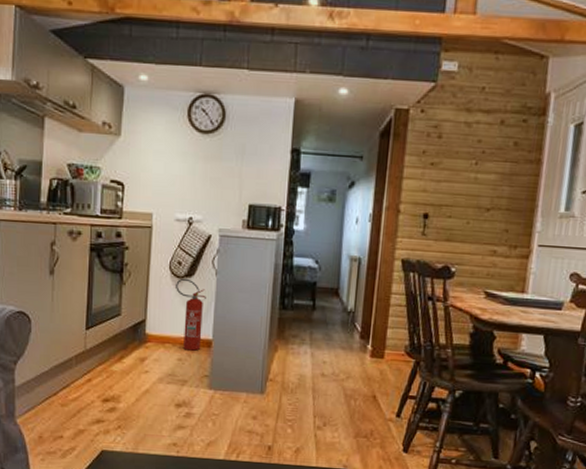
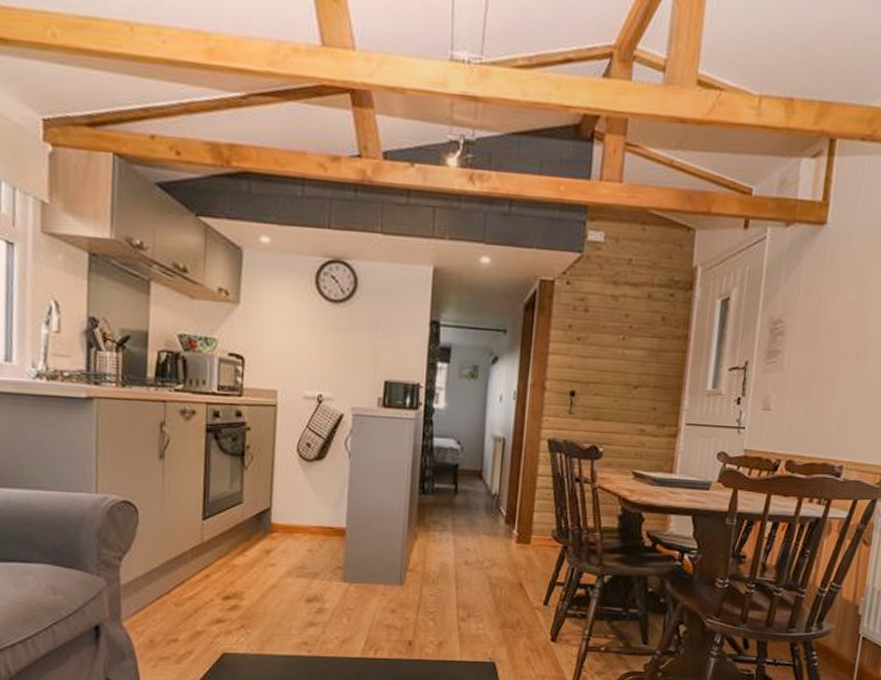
fire extinguisher: present [176,278,206,351] -> none [305,461,339,541]

